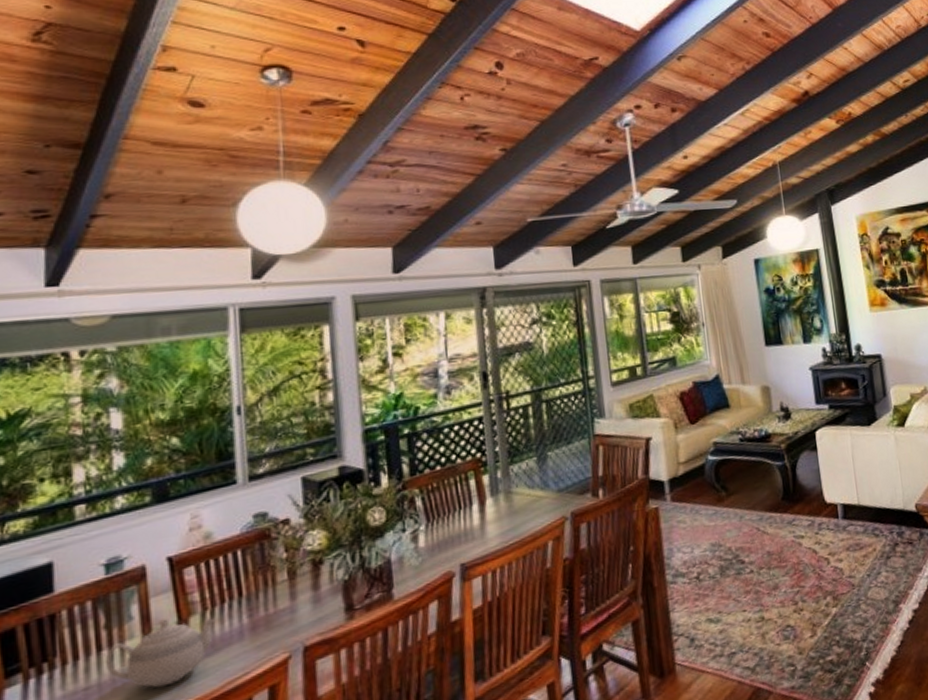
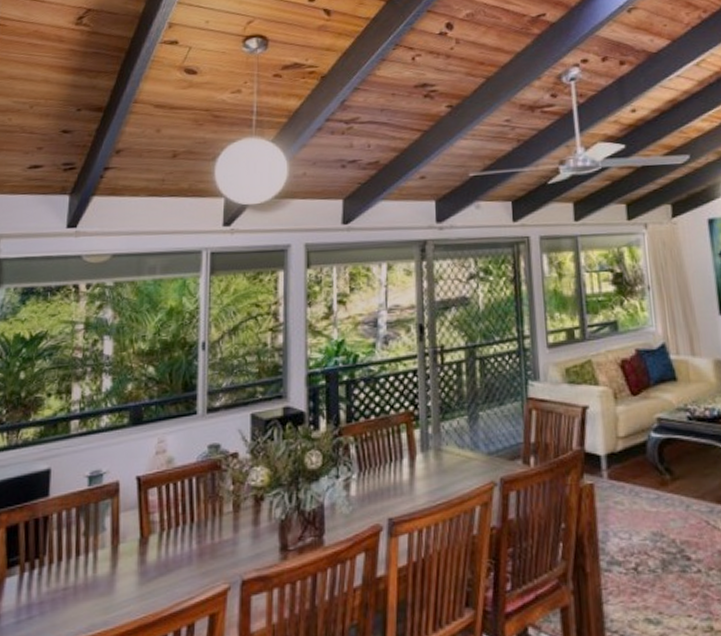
teapot: present [106,617,216,689] -> none [82,532,170,599]

